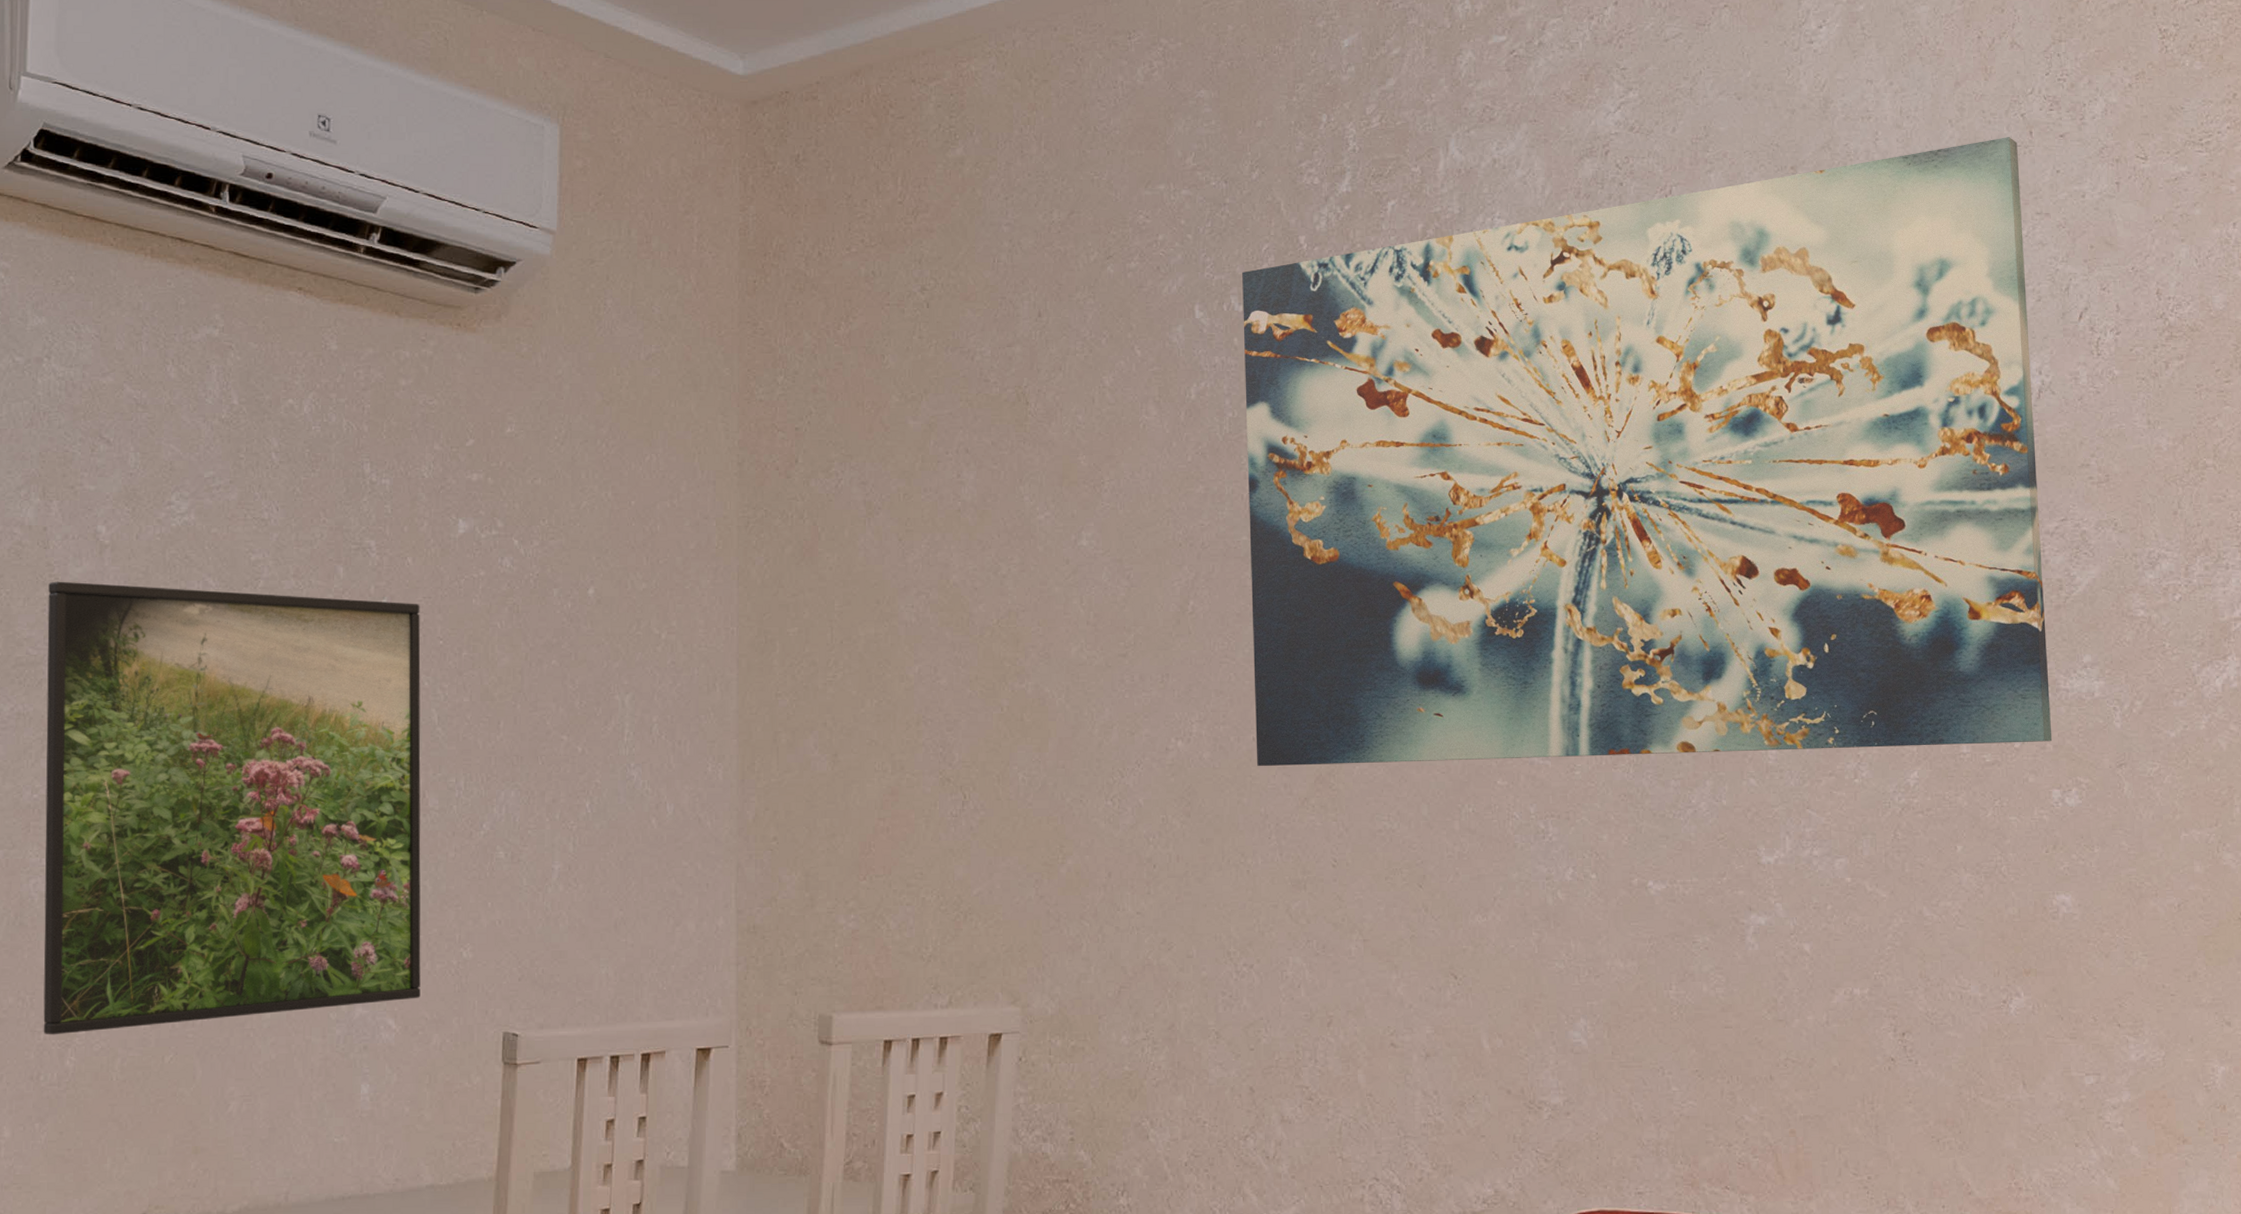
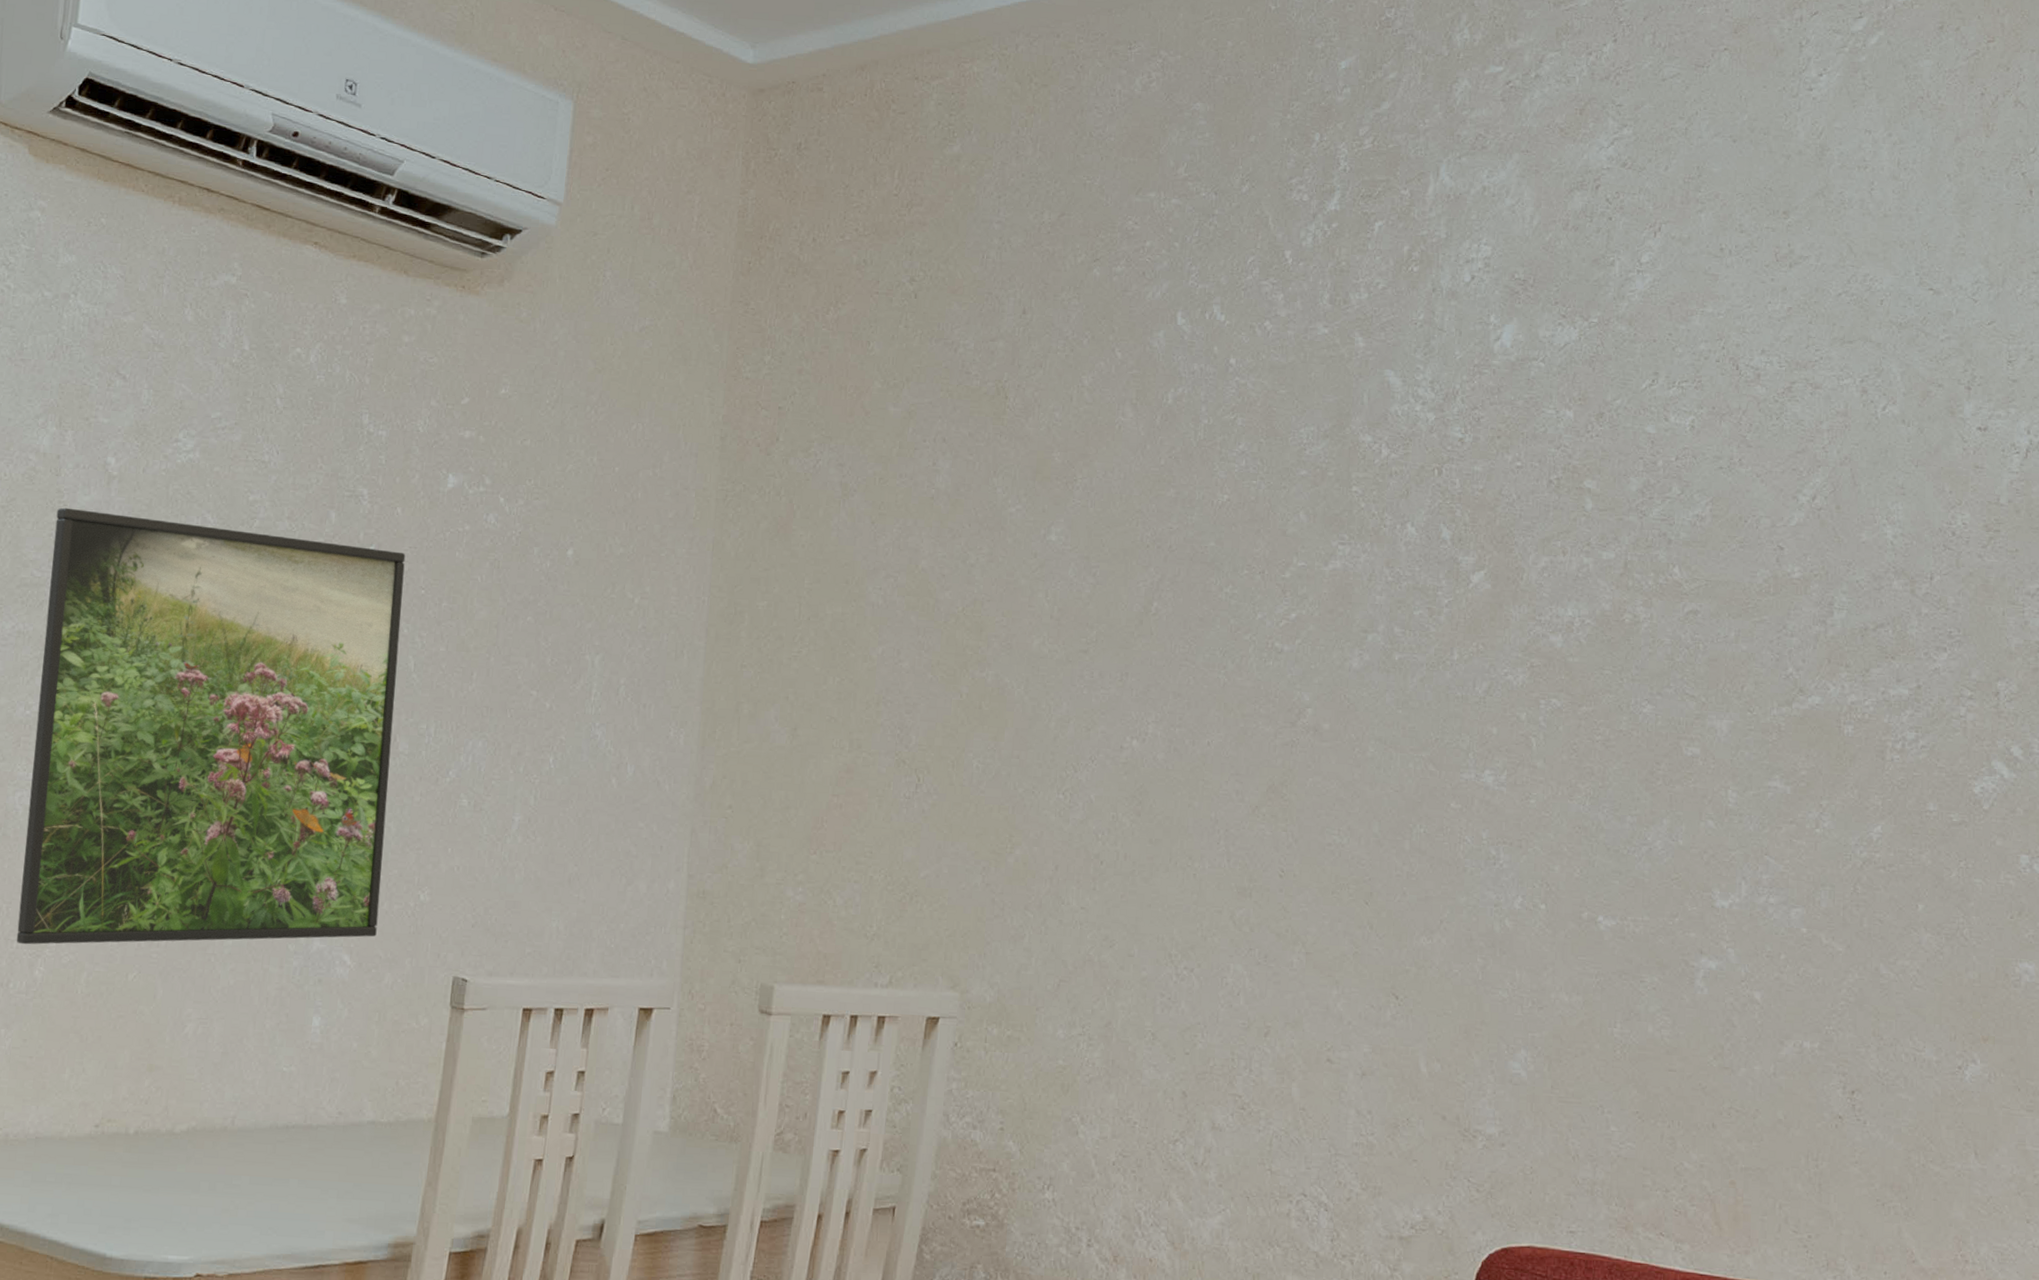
wall art: present [1242,137,2053,766] -> none [1210,194,2023,806]

